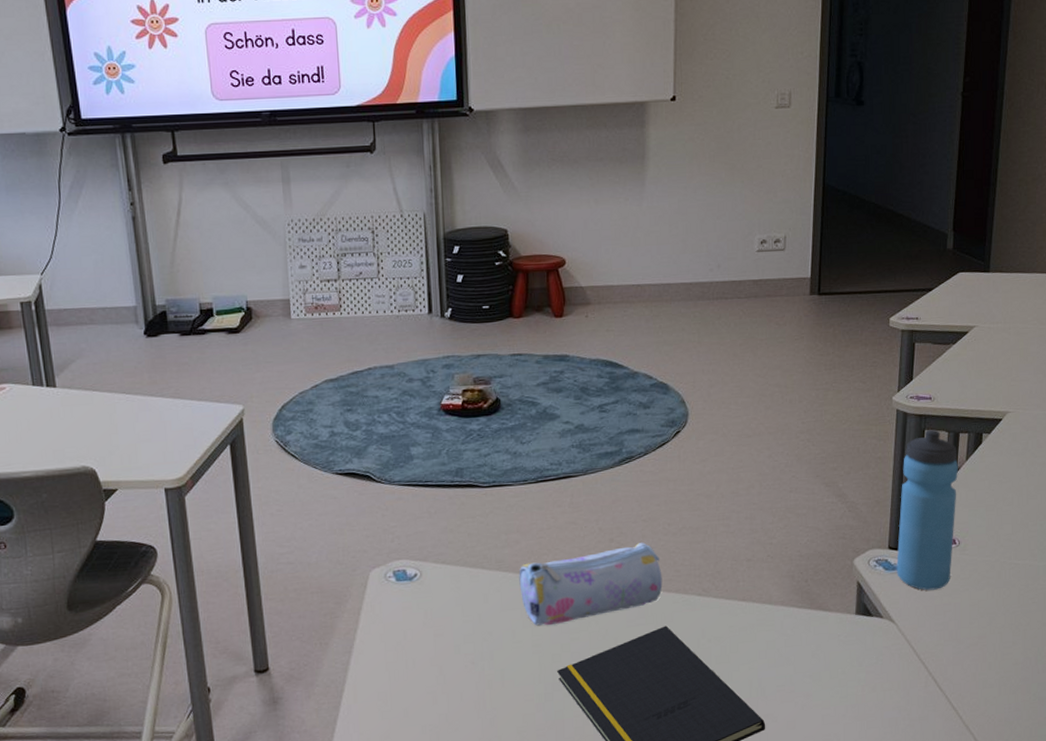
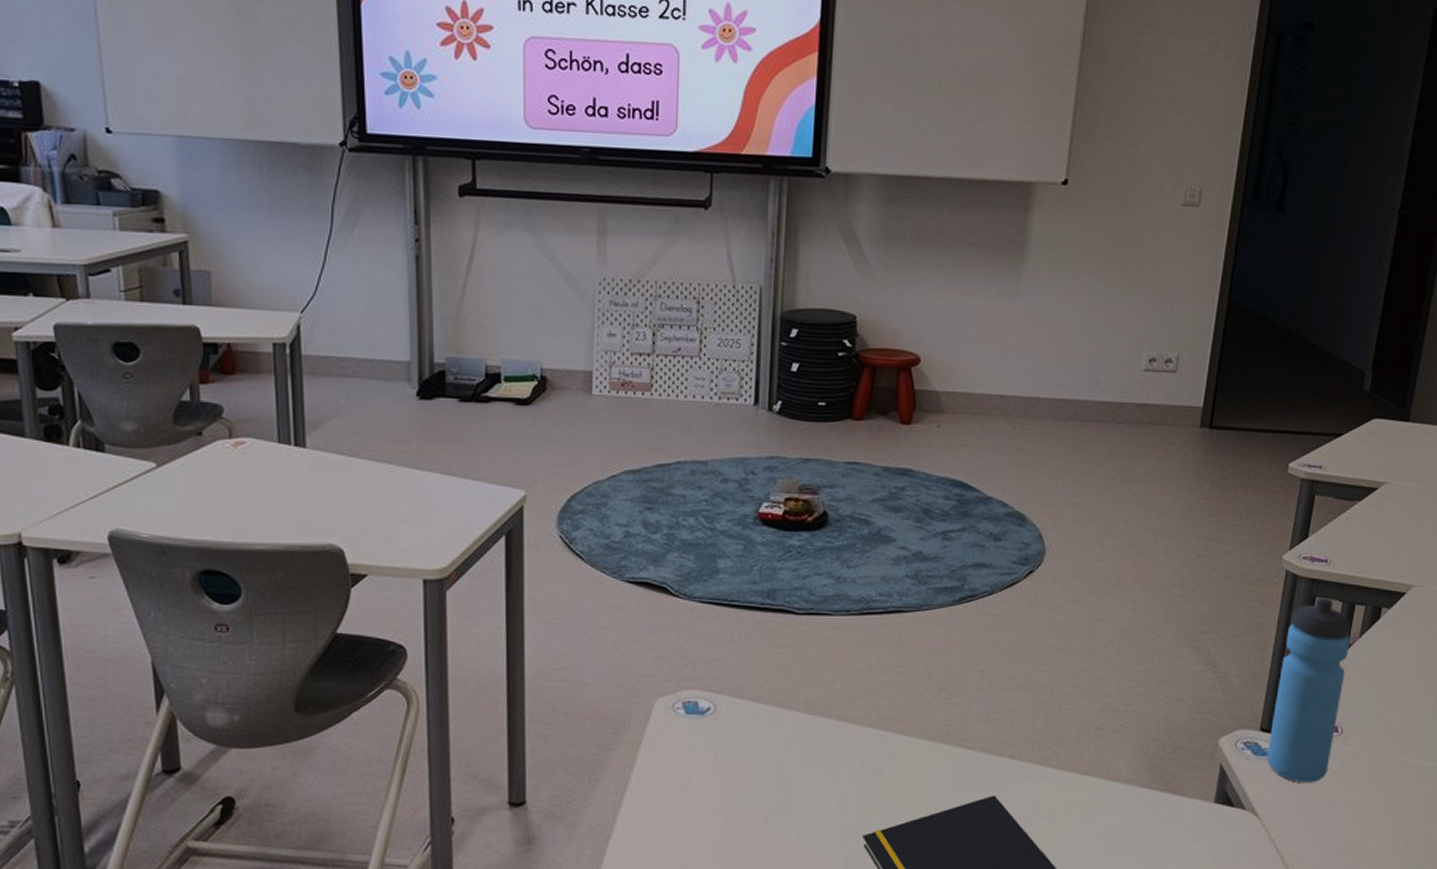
pencil case: present [519,542,663,626] -> none [828,696,996,781]

